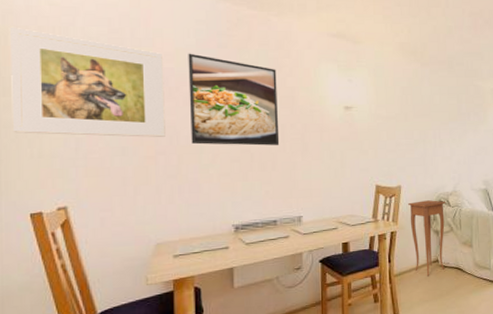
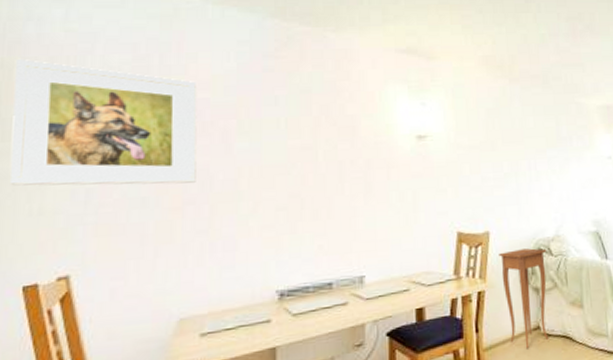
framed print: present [188,53,280,146] -> none [226,79,337,191]

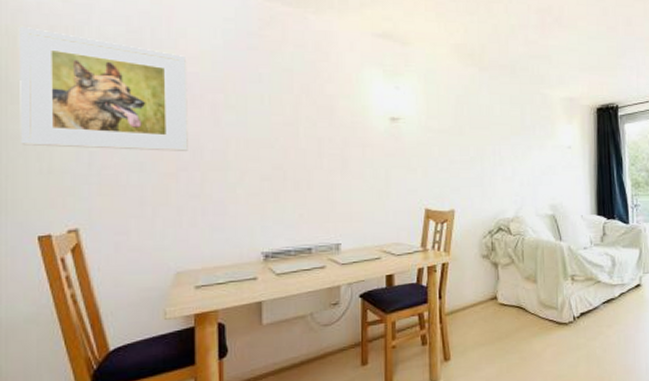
side table: present [499,248,549,349] -> none [462,227,507,316]

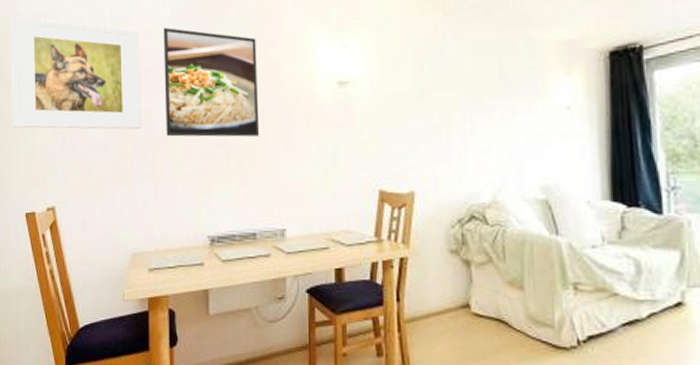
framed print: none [214,56,316,162] -> present [163,27,260,137]

